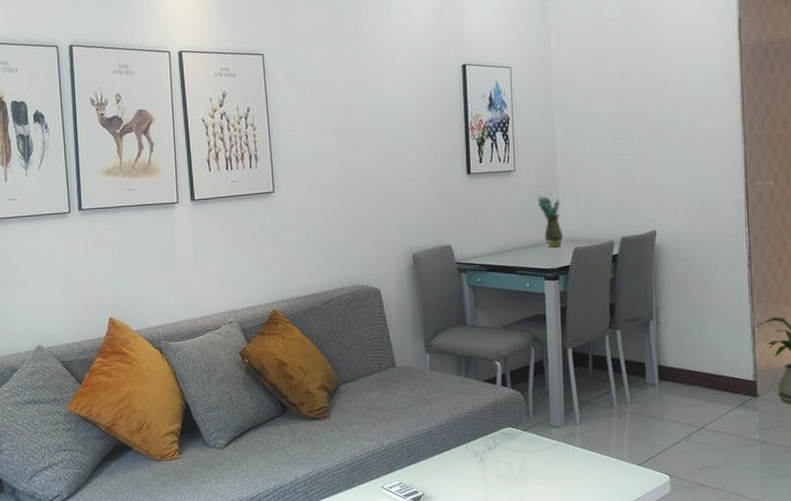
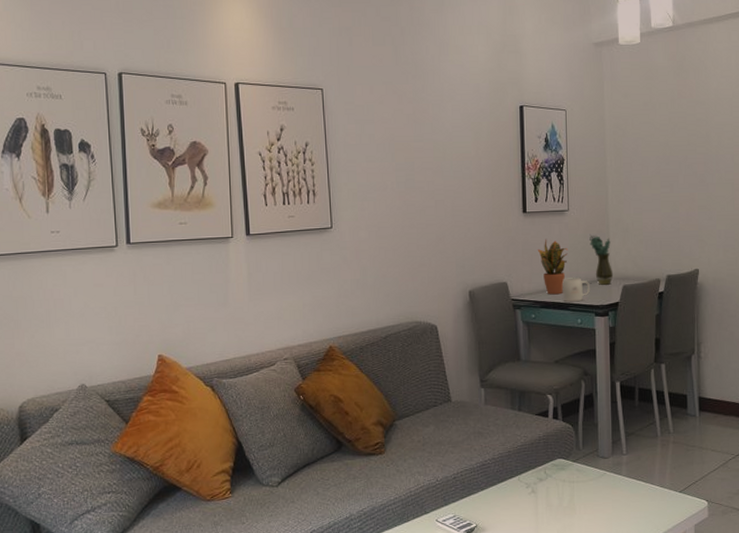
potted plant: none [482,200,515,258] -> present [537,238,568,295]
mug: none [509,240,539,266] -> present [562,277,591,303]

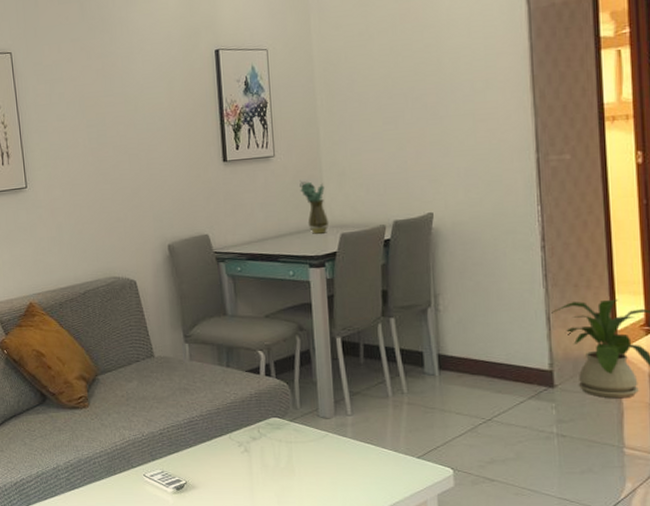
potted plant: present [537,238,568,295] -> none [240,187,276,246]
mug: present [562,277,591,303] -> none [270,227,303,254]

